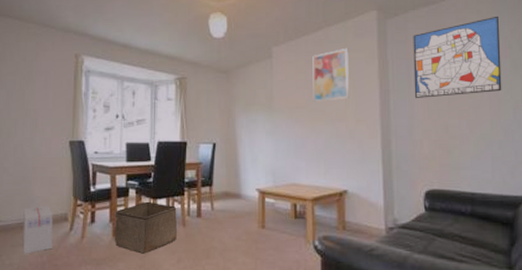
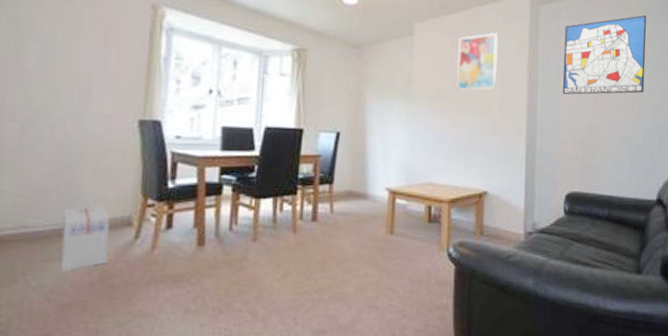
storage bin: present [114,201,178,254] -> none [199,201,286,267]

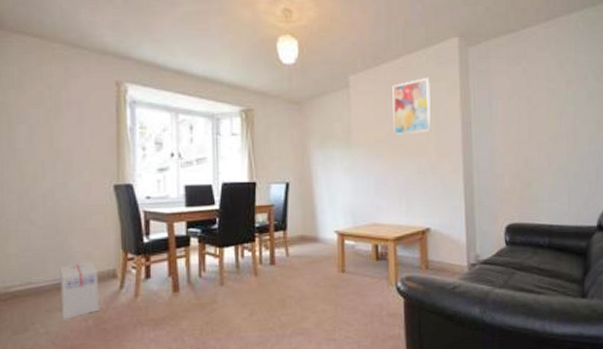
wall art: present [562,14,647,95] -> none [494,46,578,130]

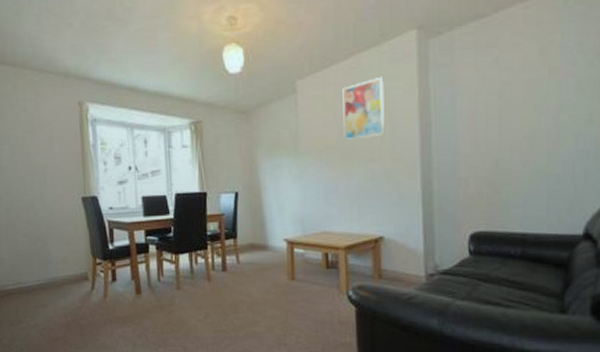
cardboard box: present [59,261,99,320] -> none [42,265,75,315]

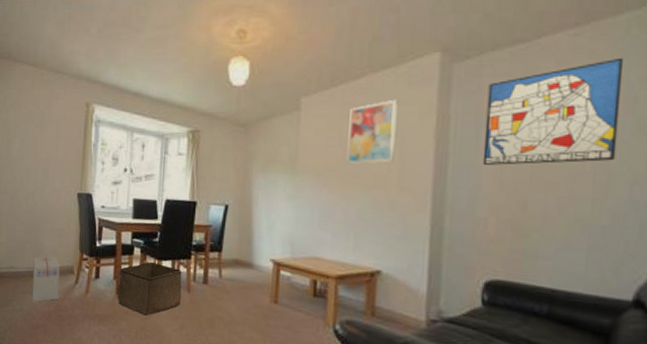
cardboard box: none [42,265,75,315] -> present [31,256,60,302]
storage bin: none [136,257,203,311] -> present [117,261,182,316]
wall art: none [459,26,564,130] -> present [482,57,623,165]

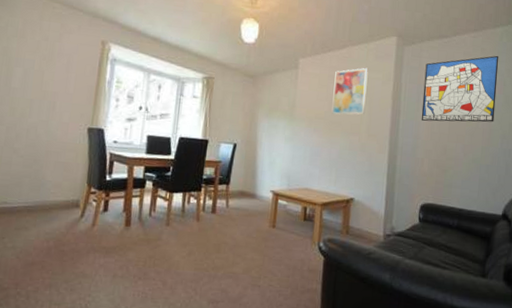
cardboard box: present [31,256,60,302] -> none [28,190,64,238]
storage bin: present [117,261,182,316] -> none [126,194,193,245]

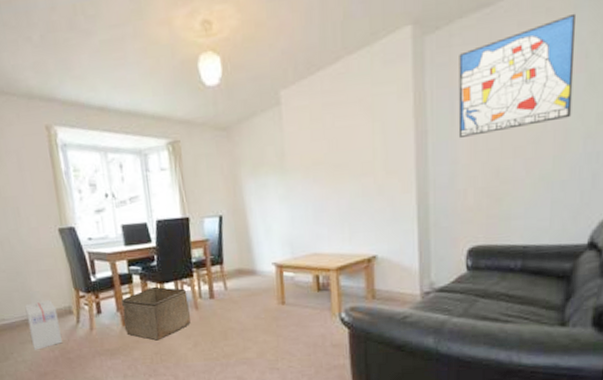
cardboard box: none [28,190,64,238] -> present [24,299,62,350]
storage bin: none [126,194,193,245] -> present [121,286,191,341]
wall art: present [331,67,369,115] -> none [330,80,377,155]

